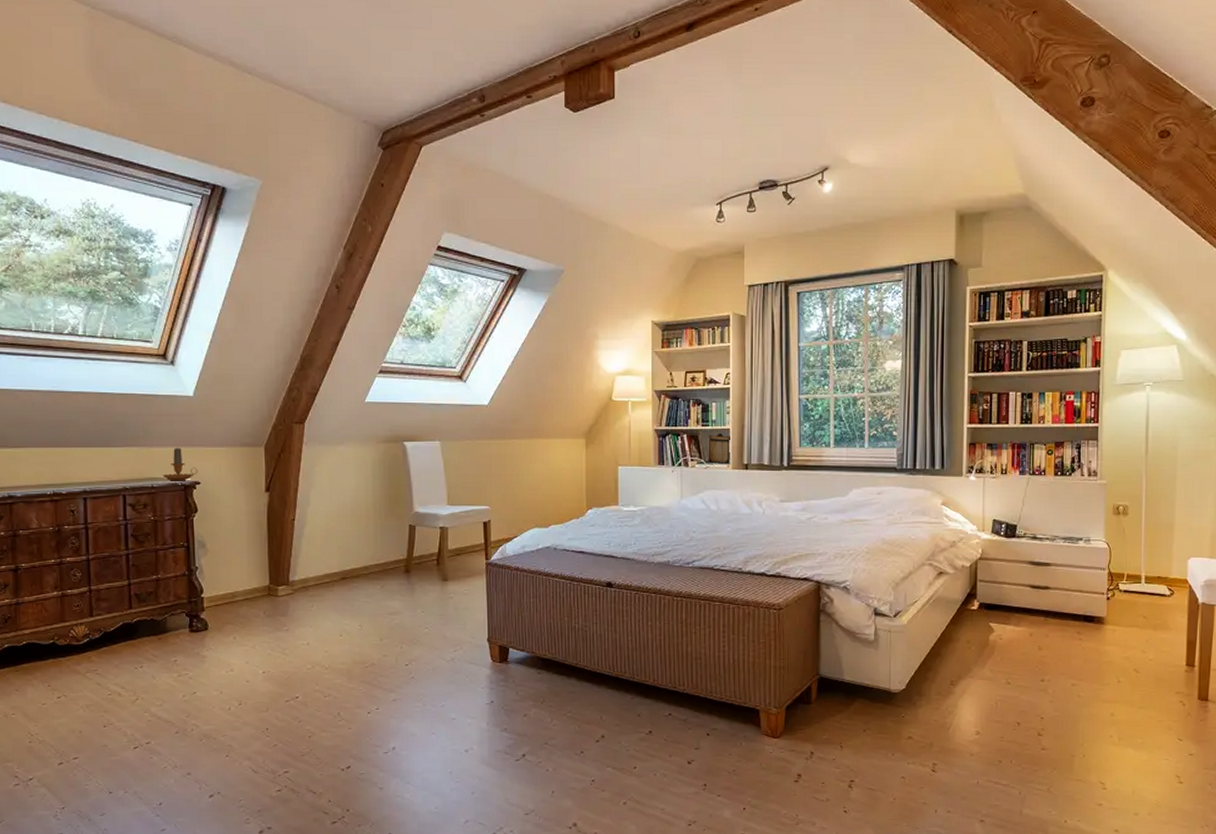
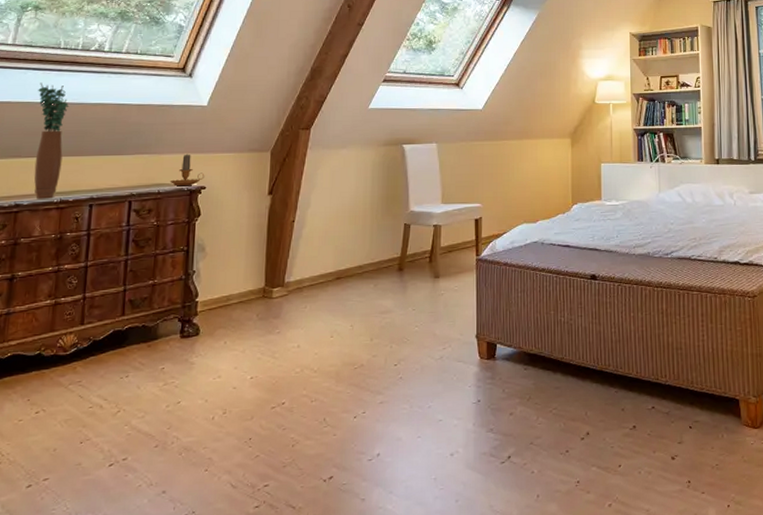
vase: none [15,368,50,491] -> present [34,82,68,199]
photo frame: present [707,432,730,465] -> none [682,131,703,160]

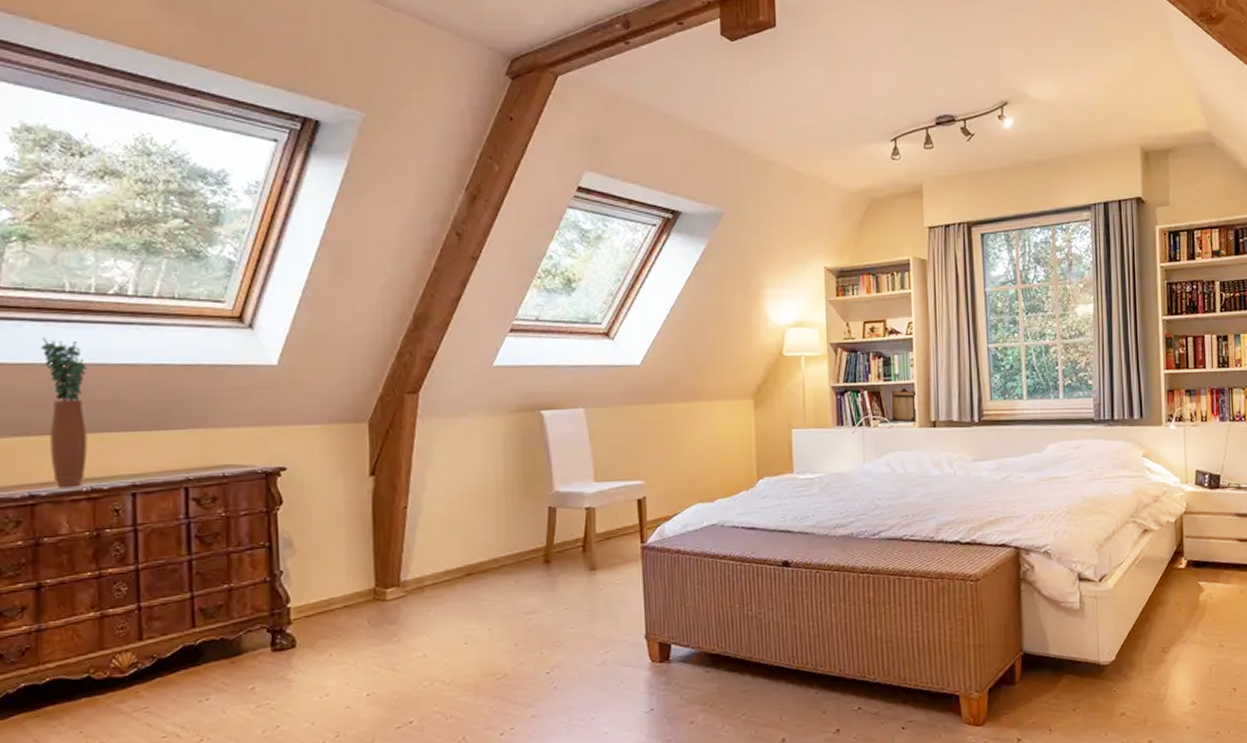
candle: present [169,154,205,187] -> none [237,426,284,468]
photo frame: none [682,131,703,160] -> present [890,387,916,423]

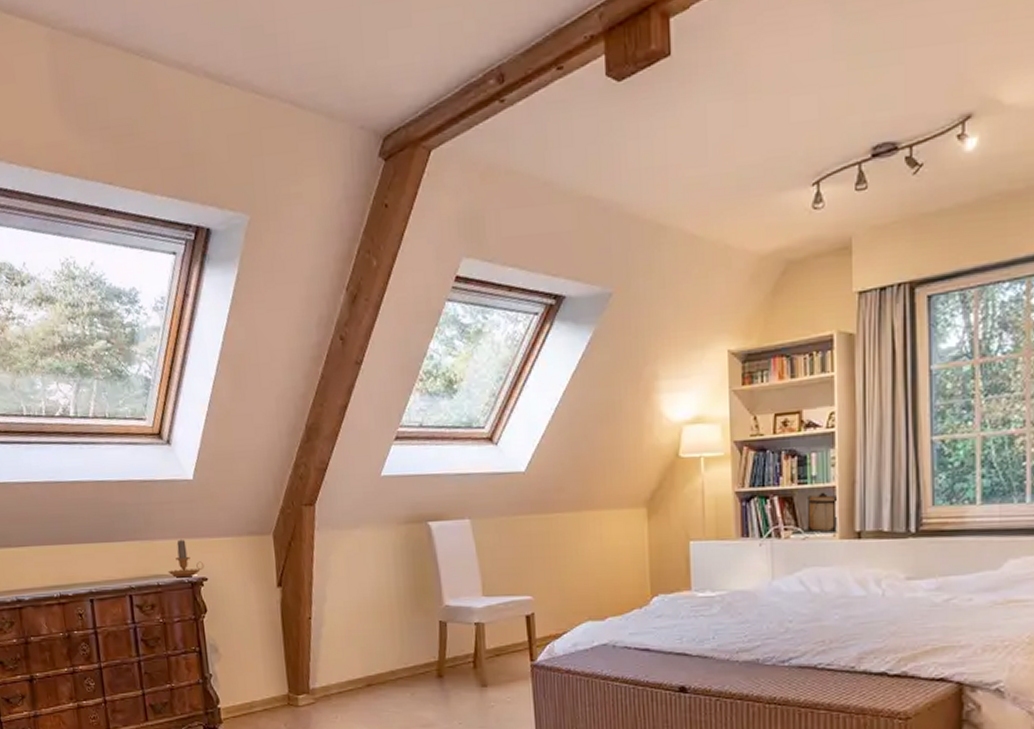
vase: present [41,337,88,488] -> none [11,458,55,594]
candle: none [237,426,284,468] -> present [168,539,205,578]

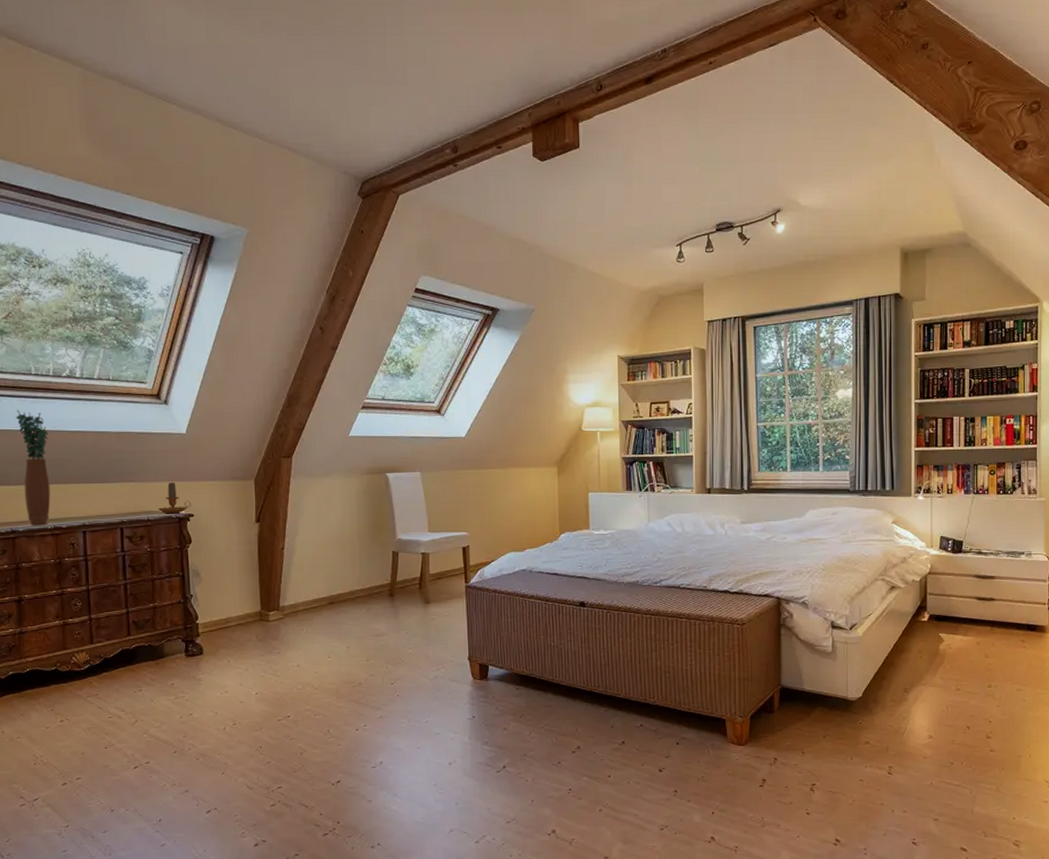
vase: none [11,458,55,594] -> present [16,410,51,526]
photo frame: present [805,492,837,534] -> none [672,459,694,490]

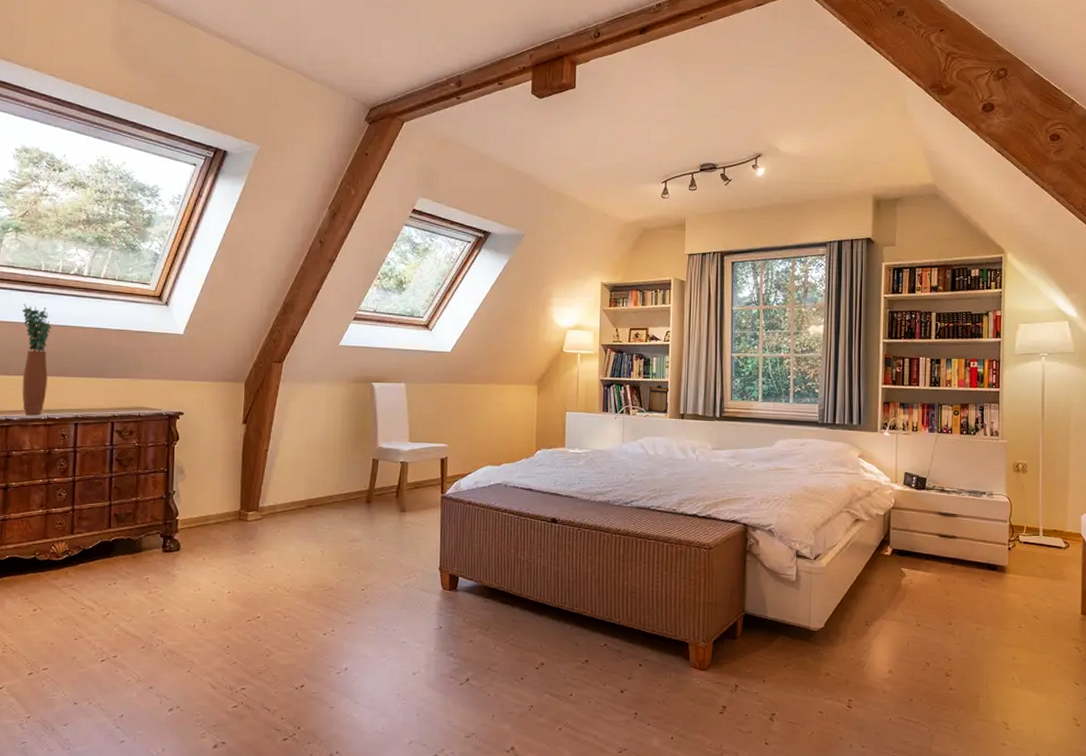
candle: present [158,482,192,514] -> none [149,380,183,411]
photo frame: none [672,459,694,490] -> present [647,384,669,414]

